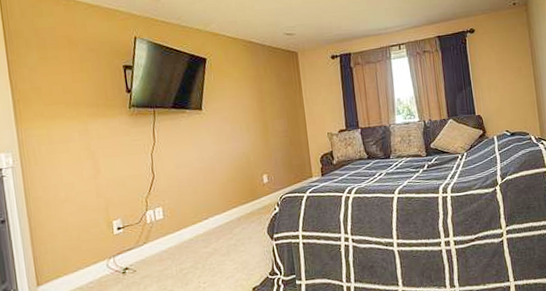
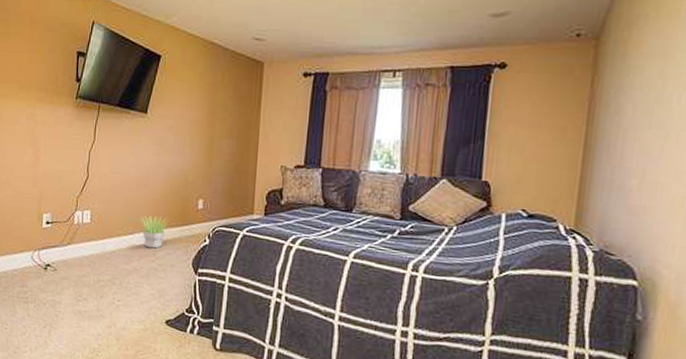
potted plant: none [211,197,240,228] -> present [139,215,169,249]

